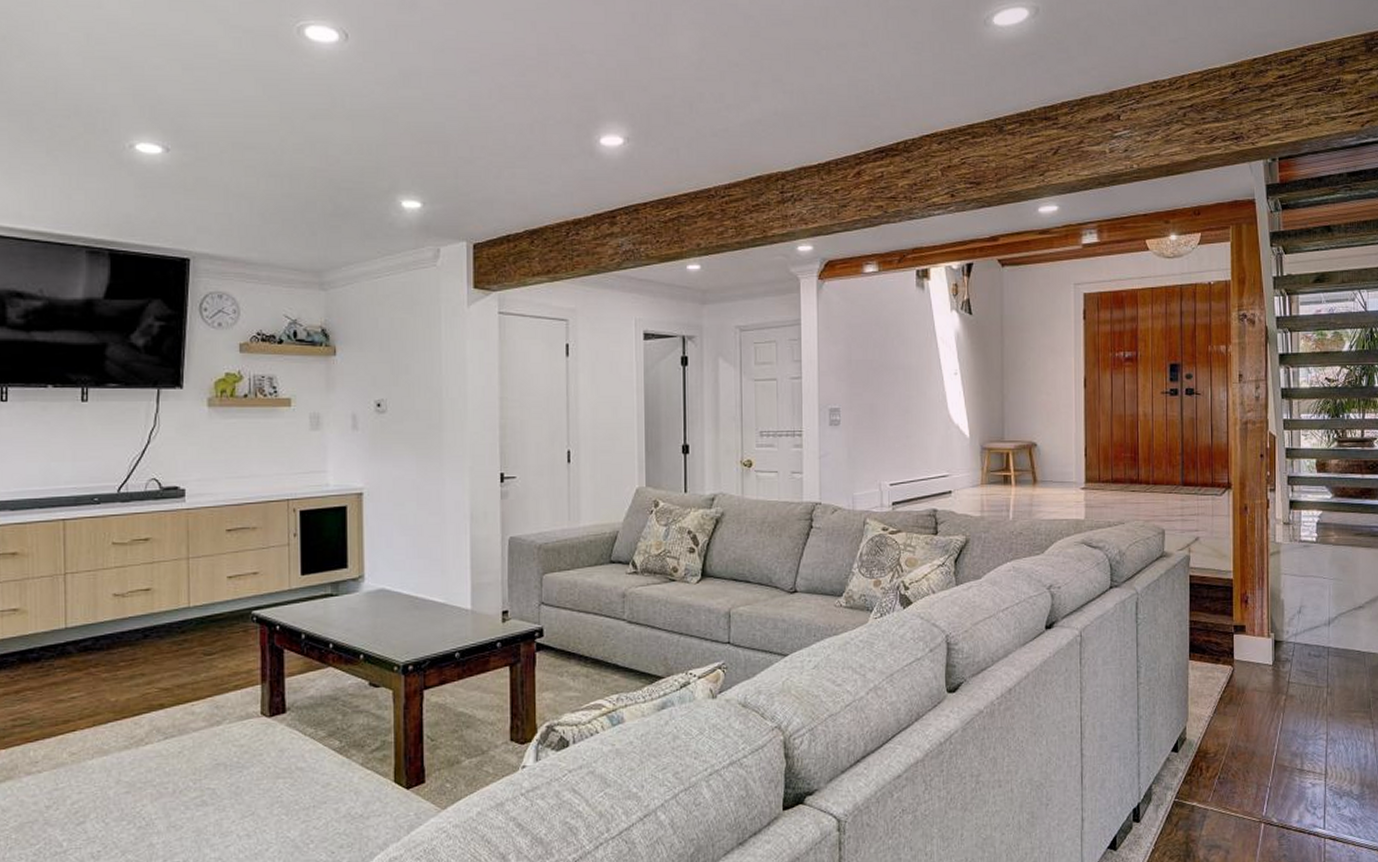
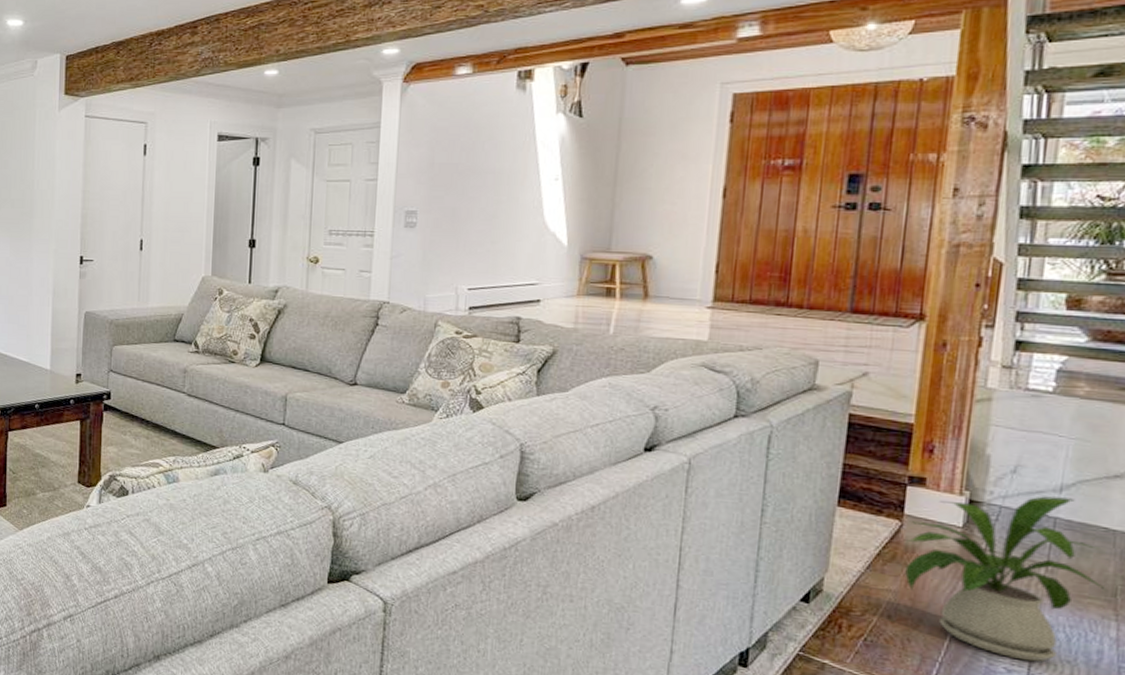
house plant: none [1238,629,1363,774] -> present [905,496,1106,662]

